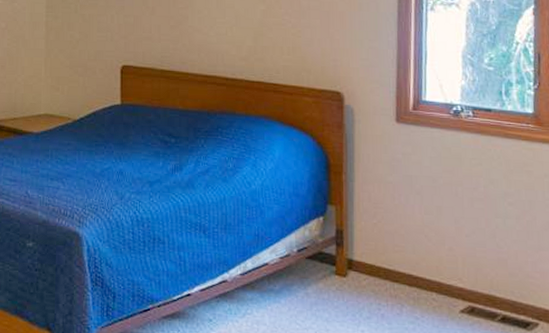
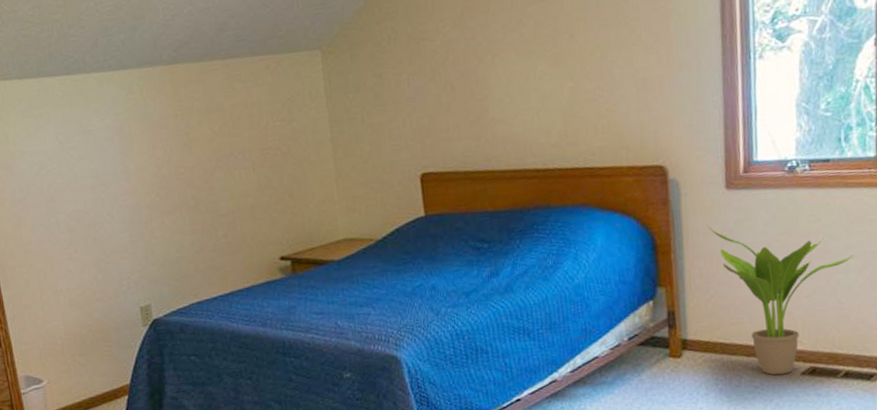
potted plant: none [377,153,512,310] -> present [706,225,854,376]

